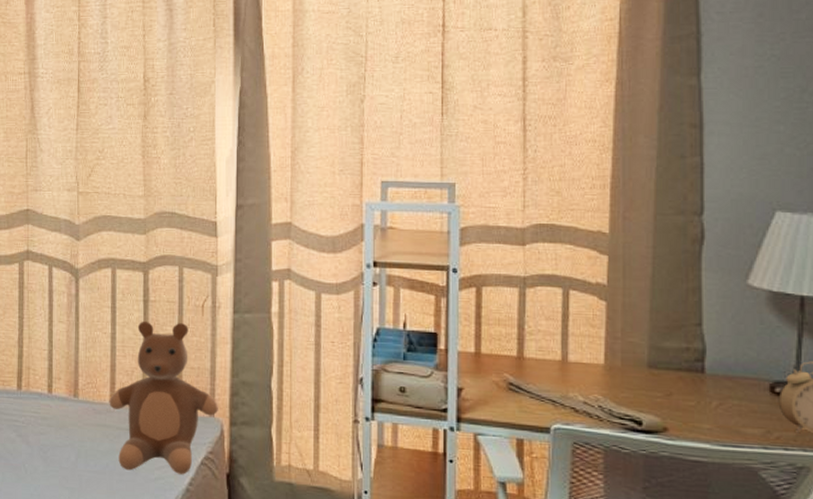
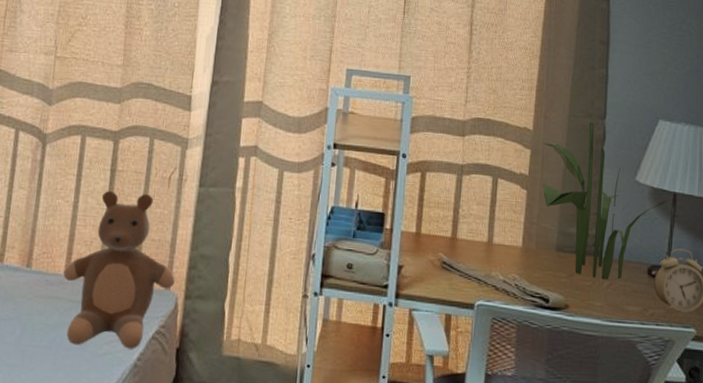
plant: none [623,218,792,399] -> present [543,121,667,280]

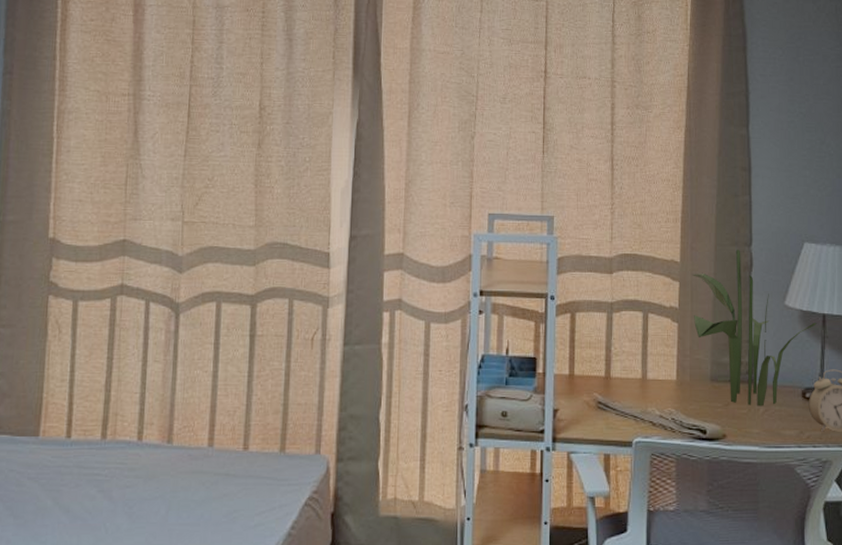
teddy bear: present [63,190,175,349] -> none [207,356,325,519]

